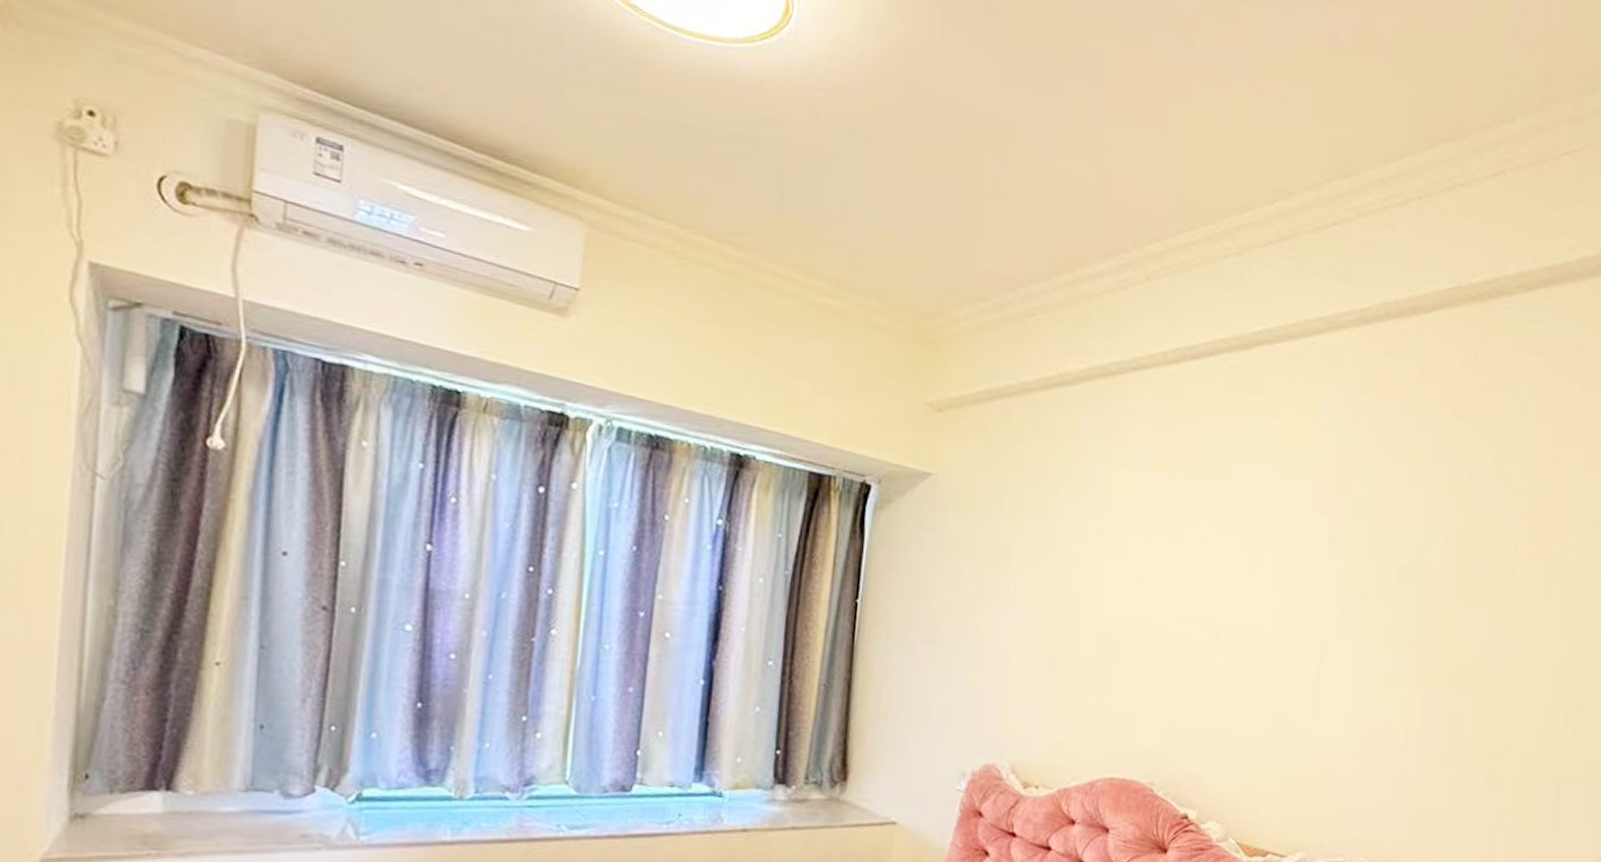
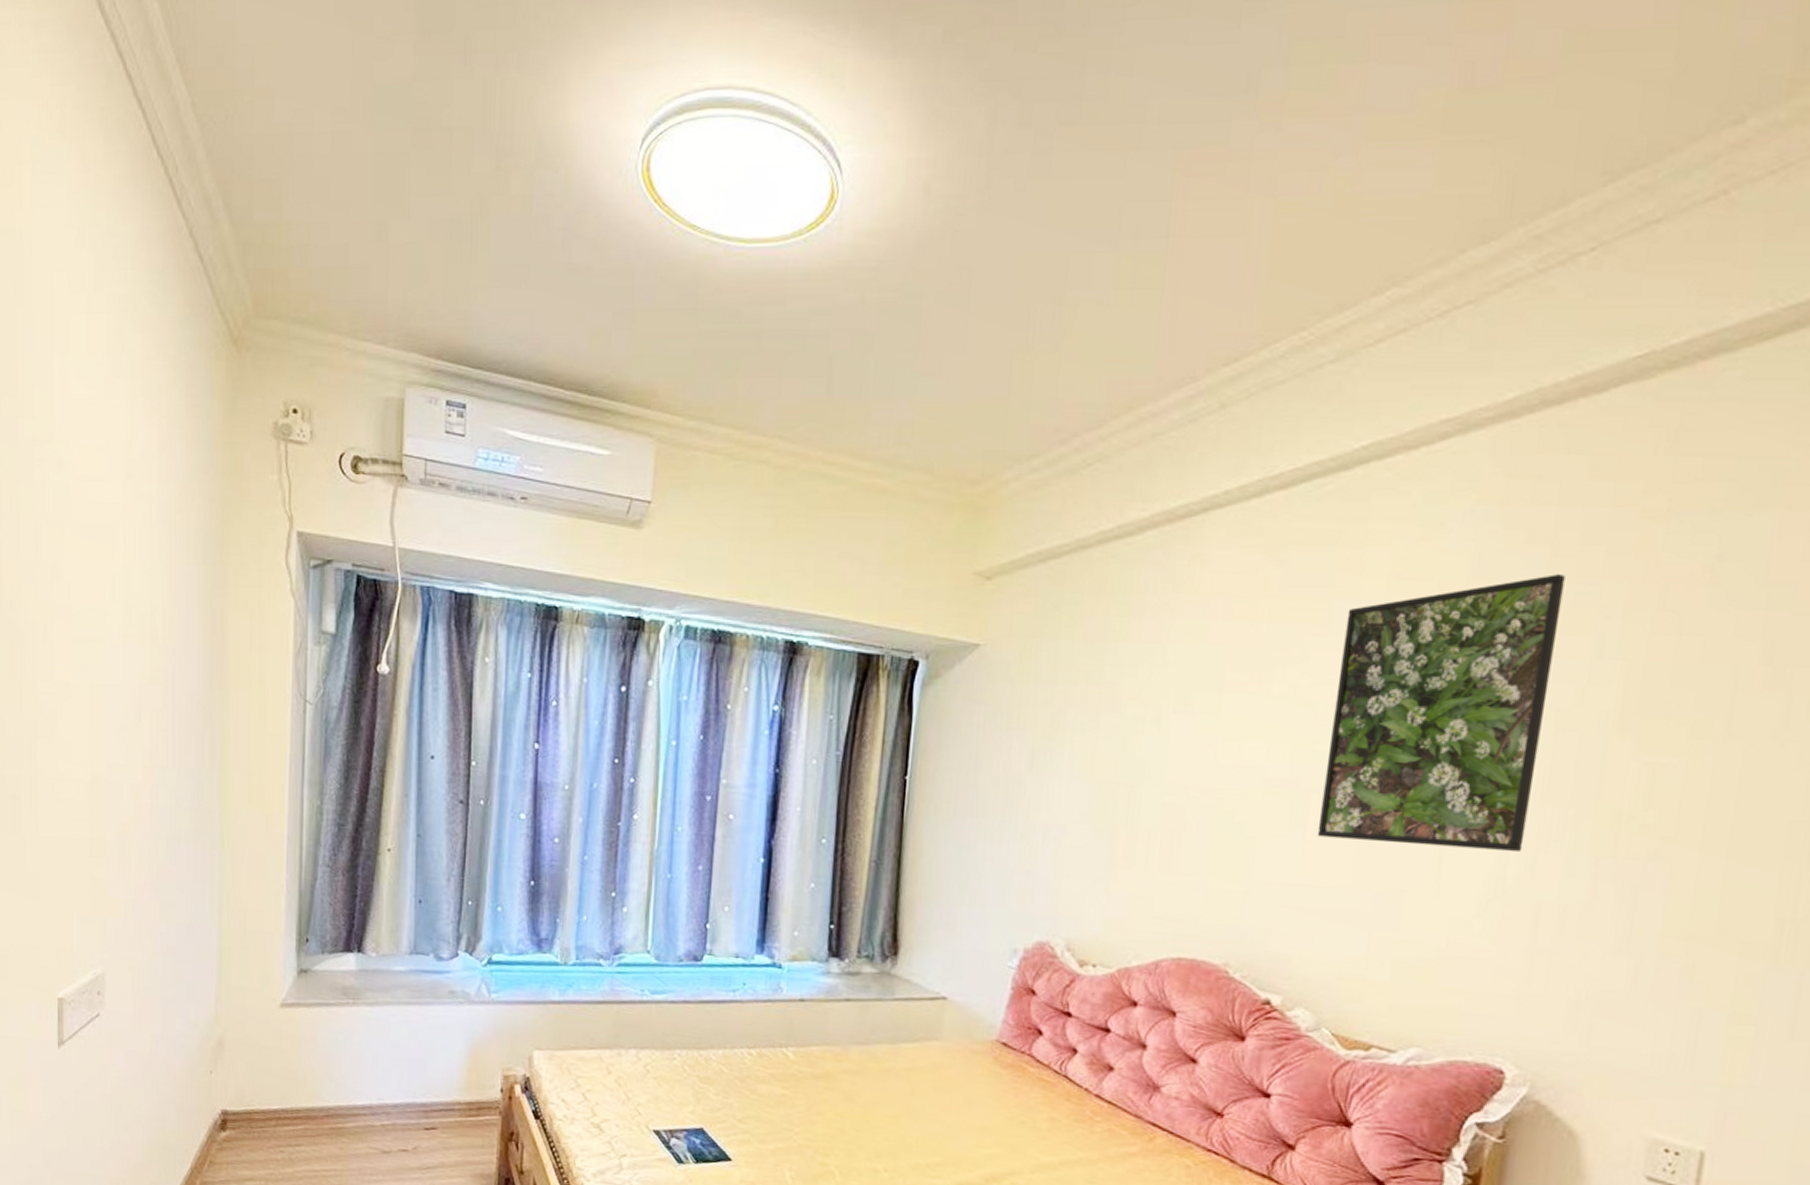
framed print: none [1224,455,1404,684] -> present [1317,574,1565,853]

